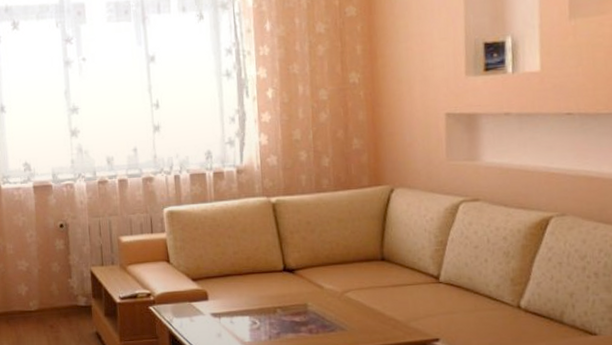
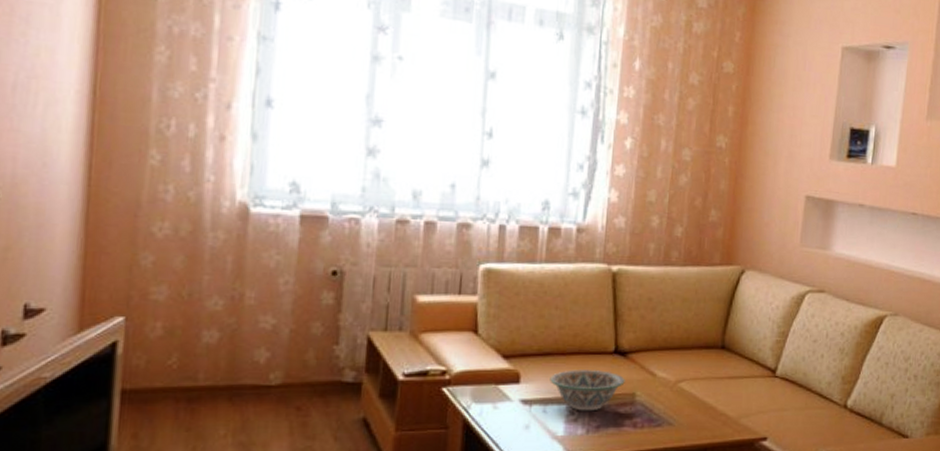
decorative bowl: none [232,286,296,321] -> present [550,370,625,411]

